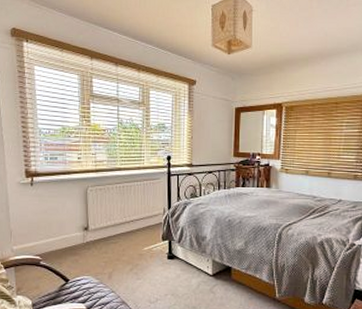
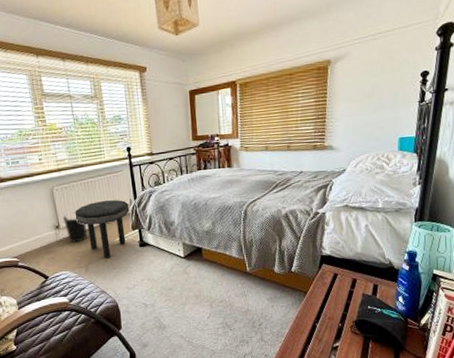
wastebasket: none [93,215,116,247] -> present [63,212,88,243]
side table: none [107,206,162,267] -> present [75,200,130,259]

